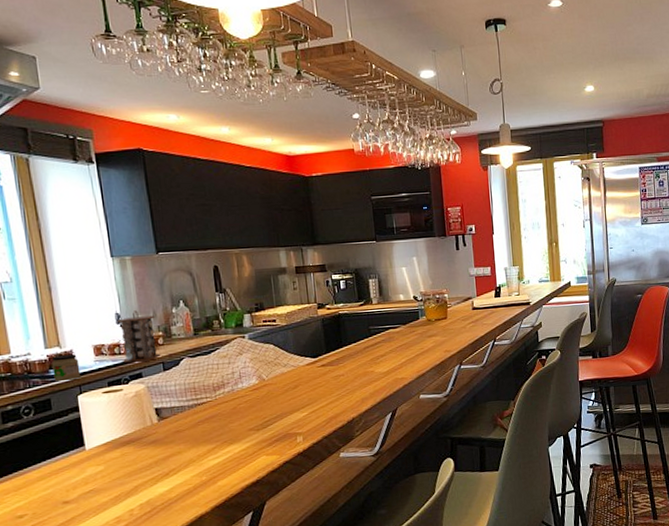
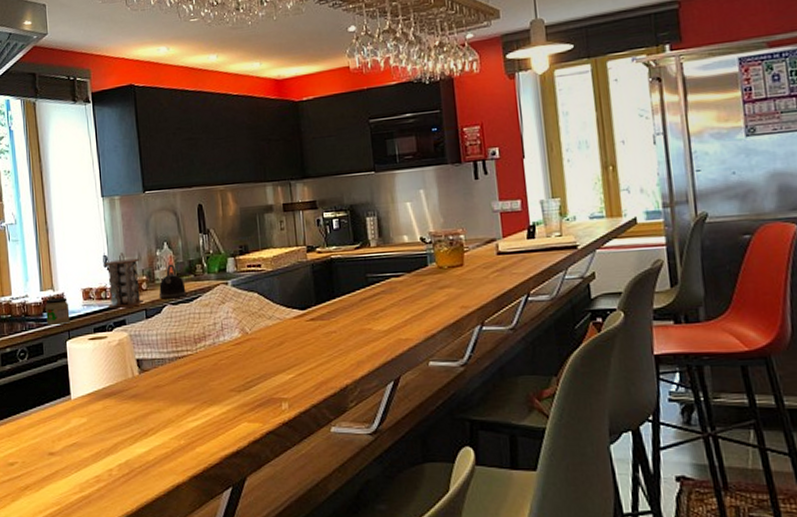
kettle: none [176,320,204,353] -> present [158,264,187,299]

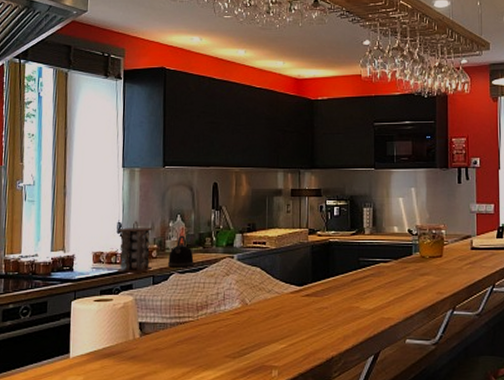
jar: present [45,298,70,326] -> none [54,260,78,286]

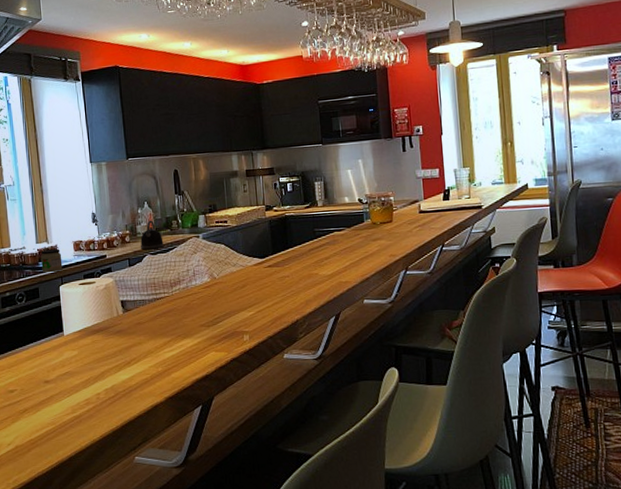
jar: none [54,260,78,286] -> present [41,249,63,273]
spice rack: present [117,221,153,274] -> none [93,210,127,259]

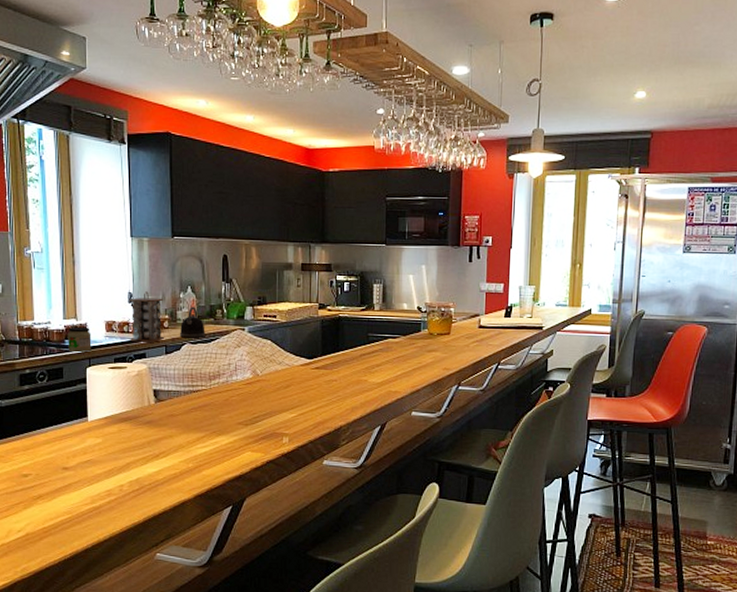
spice rack: none [93,210,127,259] -> present [129,291,164,343]

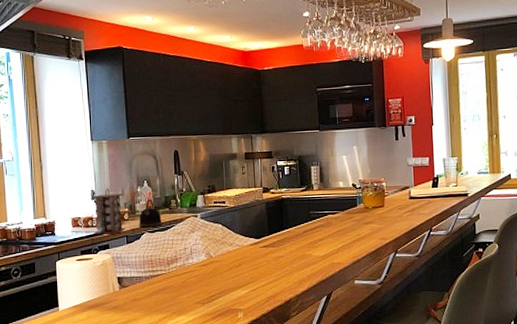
jar: present [68,327,92,353] -> none [38,225,60,249]

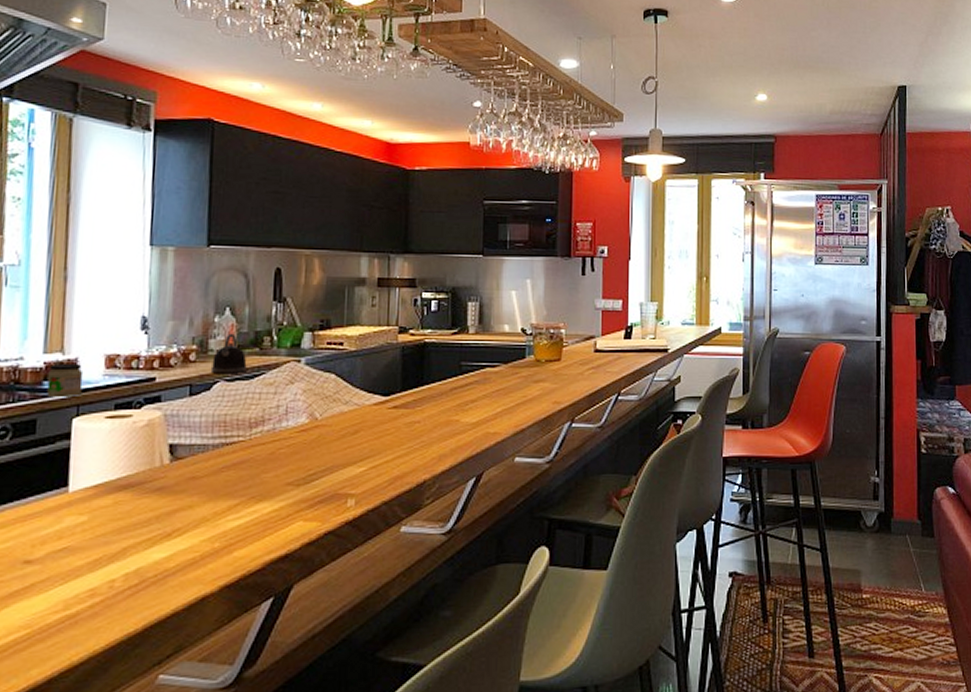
jar: none [38,225,60,249] -> present [46,364,84,398]
spice rack: present [92,188,125,235] -> none [140,315,192,383]

